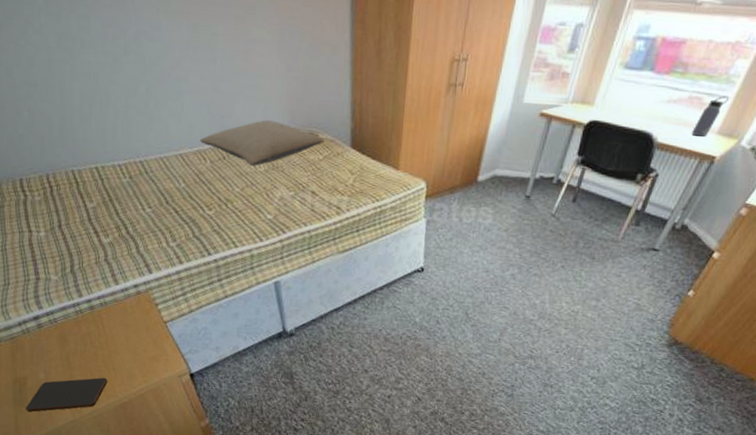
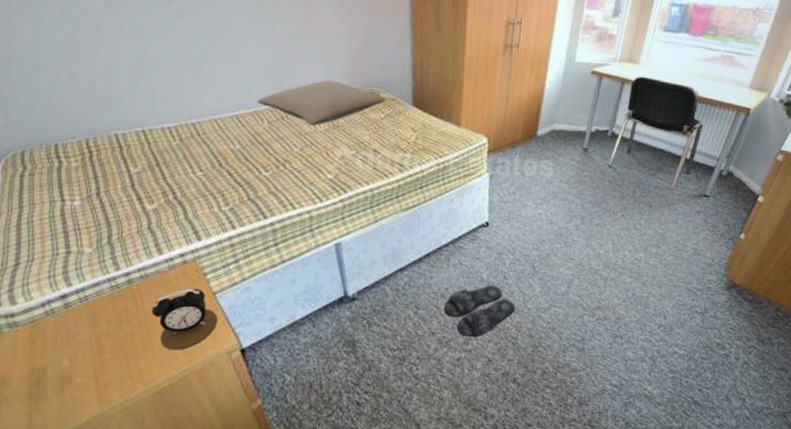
phone: present [26,378,108,412] -> none [43,361,145,407]
alarm clock: none [111,317,169,371] -> present [151,289,217,350]
slippers: none [377,329,447,377] -> present [444,286,516,337]
water bottle: present [691,96,729,138] -> none [727,55,756,92]

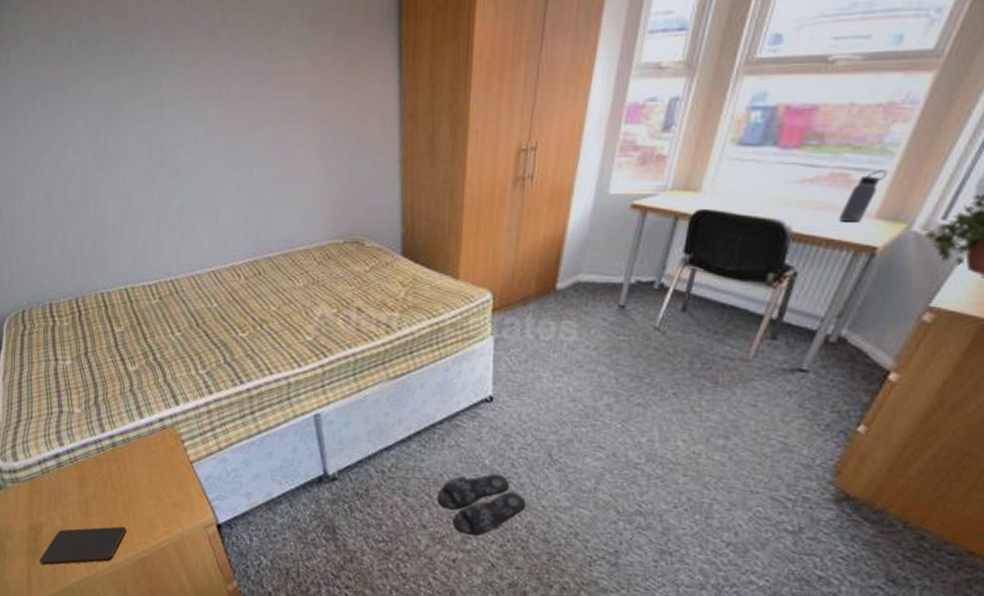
phone: none [43,361,145,407] -> present [40,526,127,565]
alarm clock: present [151,289,217,350] -> none [132,456,194,520]
pillow: present [256,80,386,126] -> none [233,229,371,281]
water bottle: none [727,55,756,92] -> present [839,170,887,224]

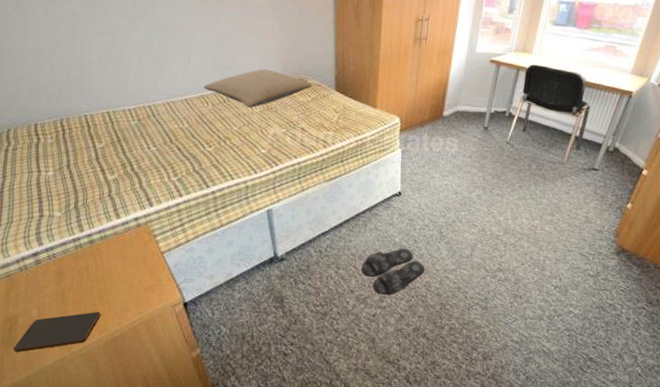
pillow: none [233,229,371,281] -> present [203,69,313,108]
water bottle: present [839,170,887,224] -> none [611,45,636,77]

